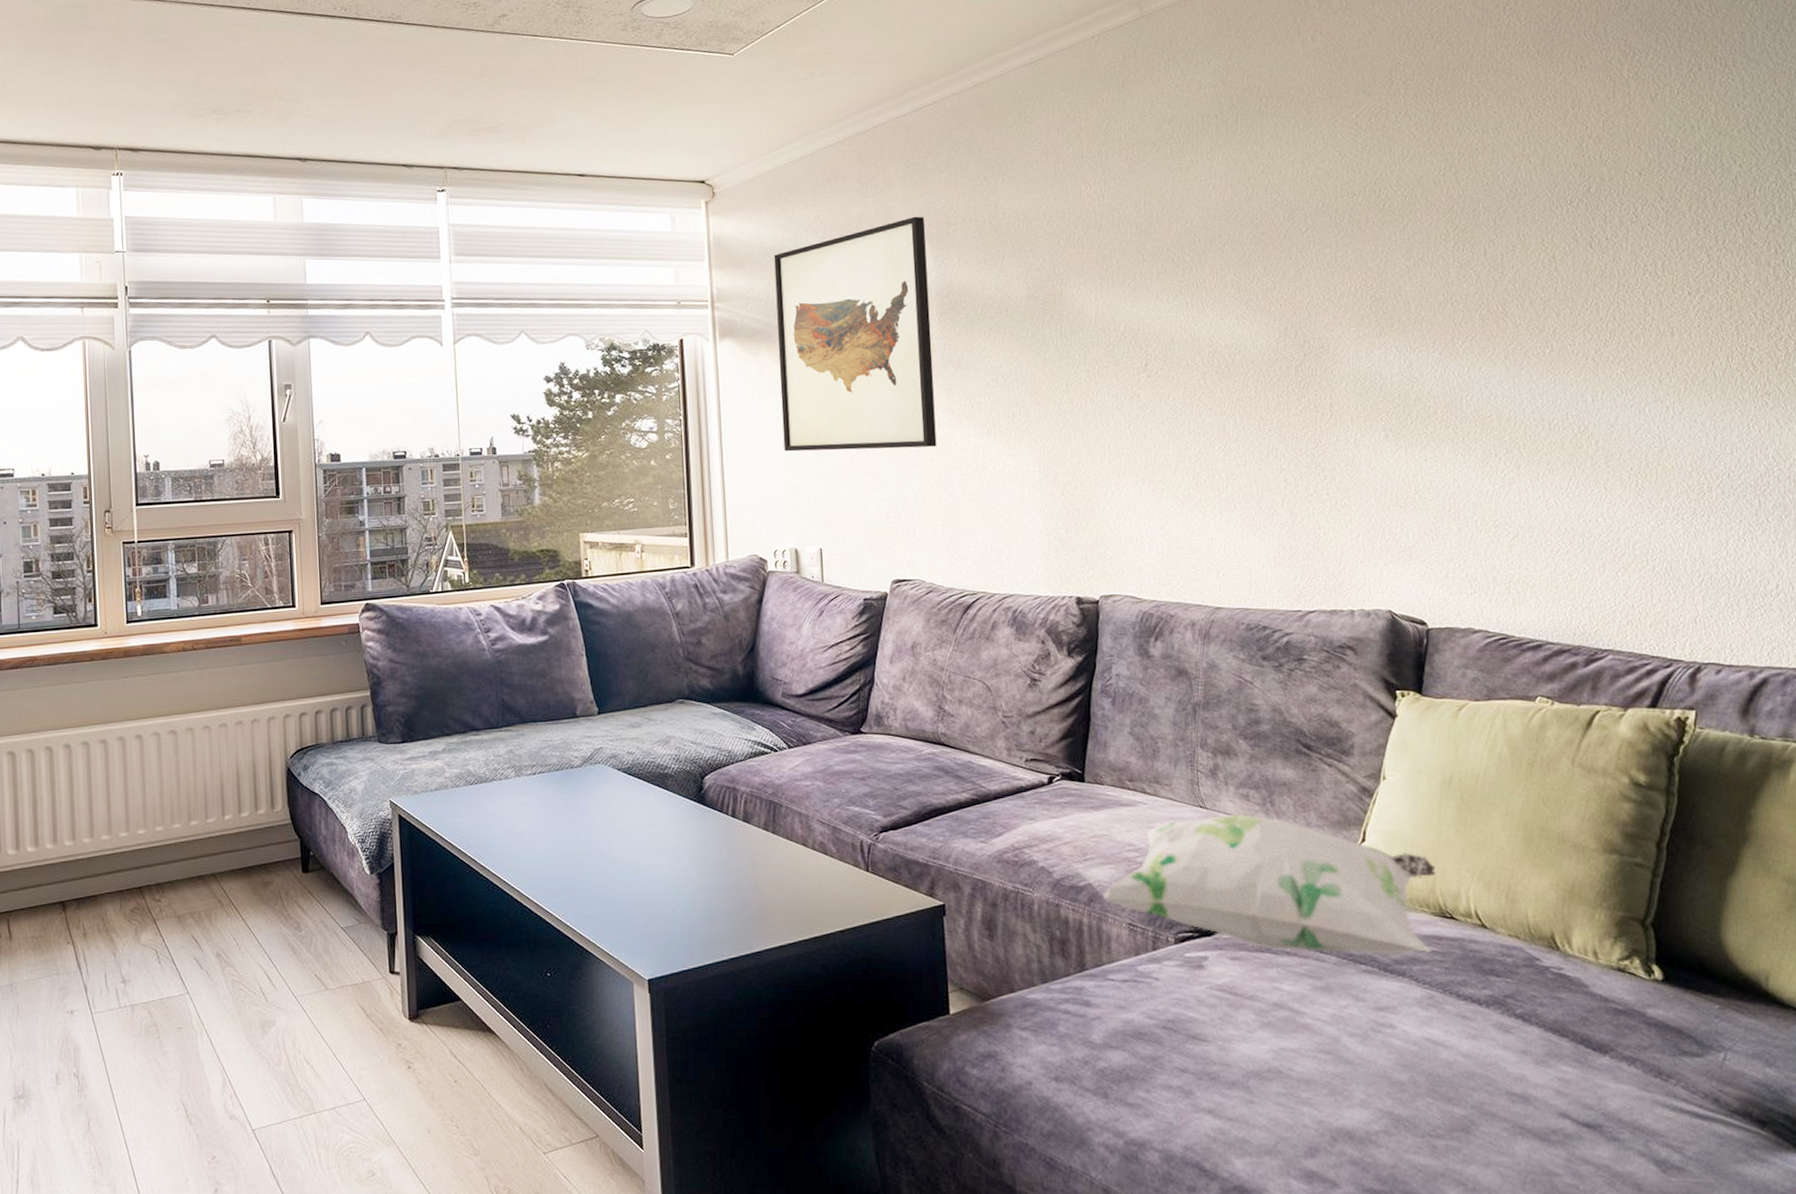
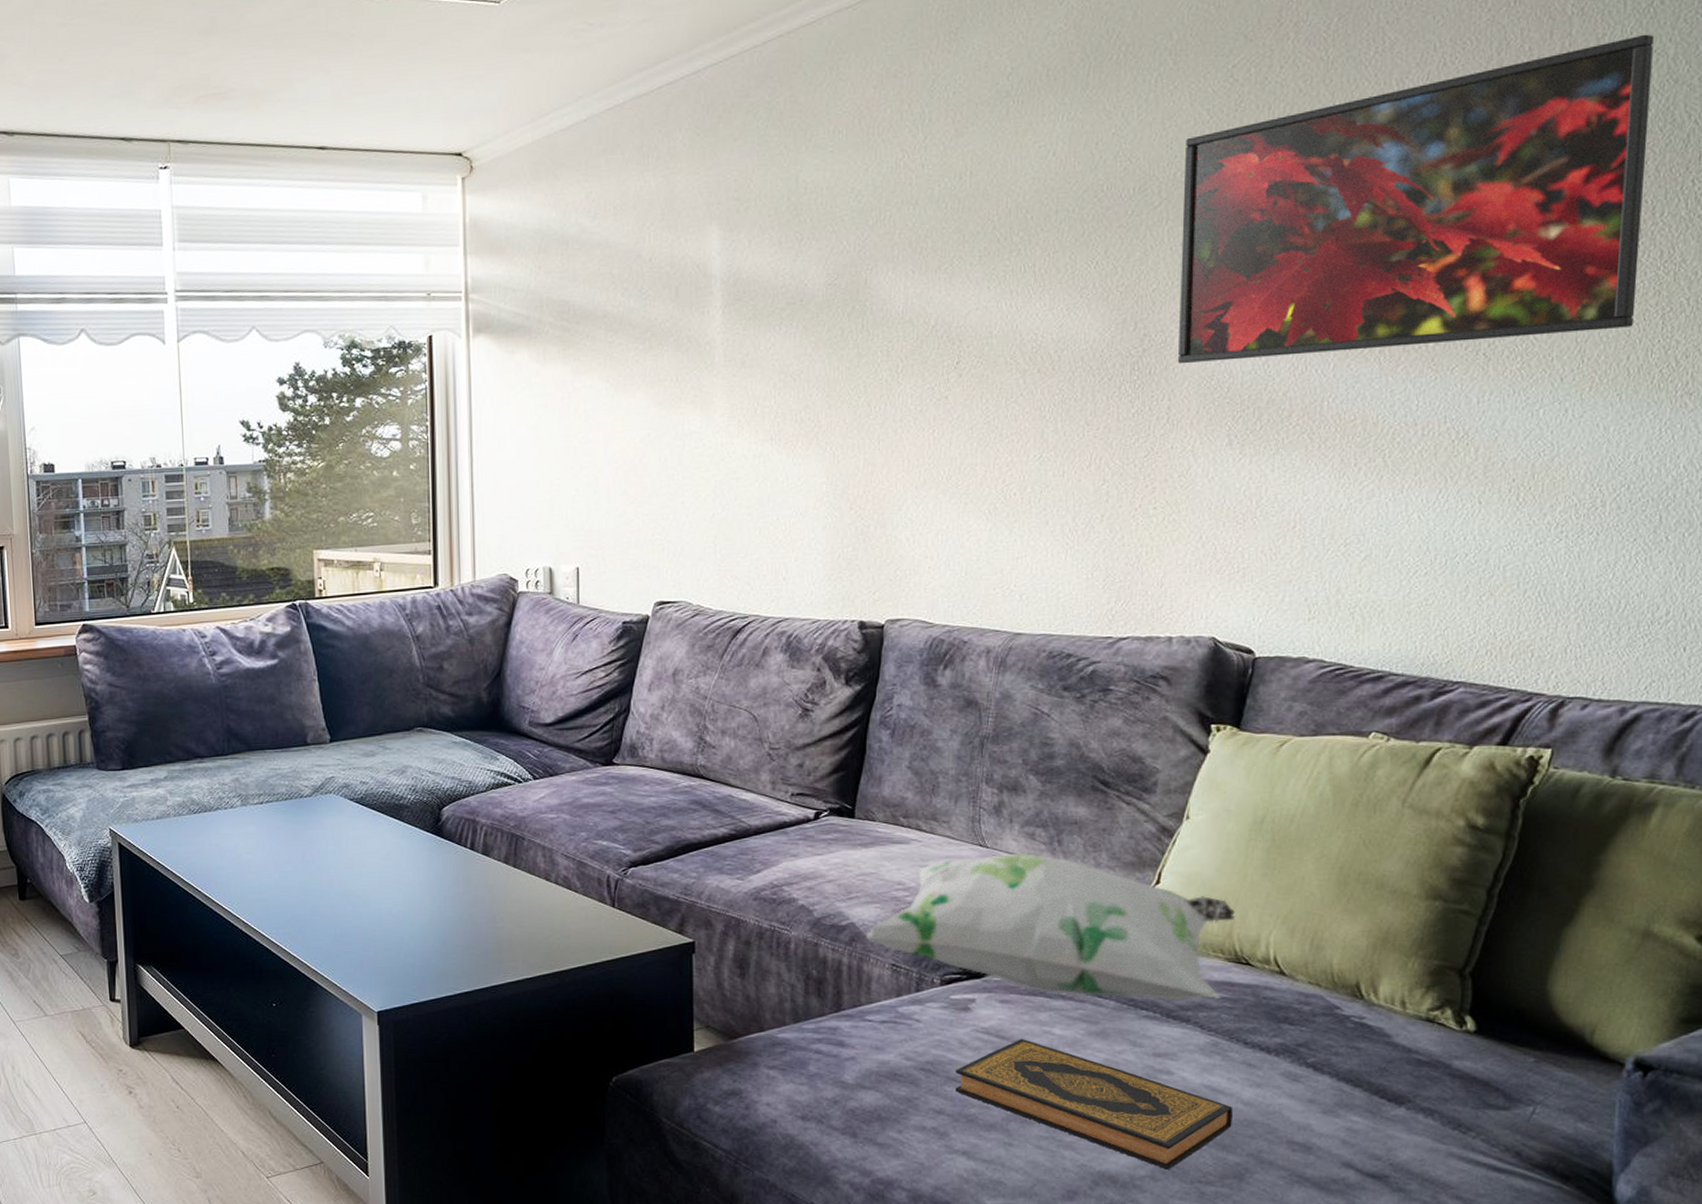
wall art: present [774,216,937,452] -> none [538,192,713,461]
hardback book: none [1195,996,1454,1124] -> present [955,1039,1233,1170]
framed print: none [1323,94,1713,367] -> present [1177,34,1654,364]

